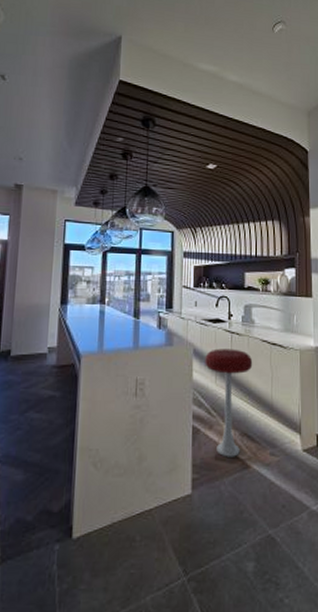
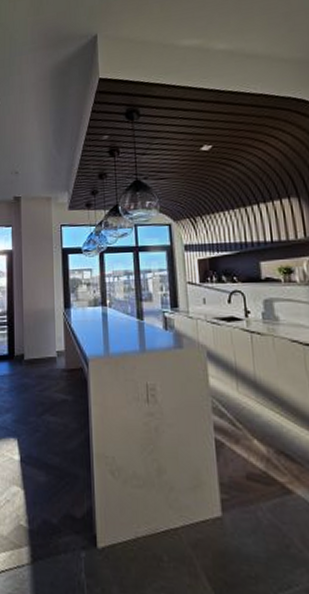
bar stool: present [205,348,253,457] -> none [221,351,283,479]

